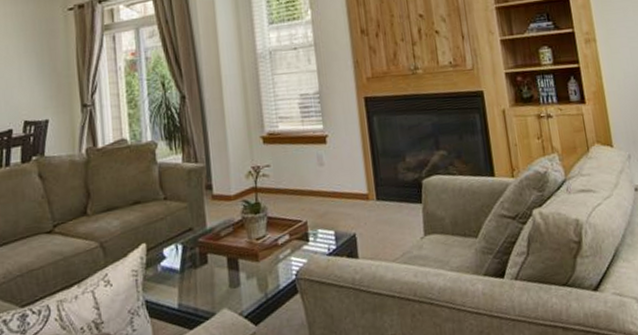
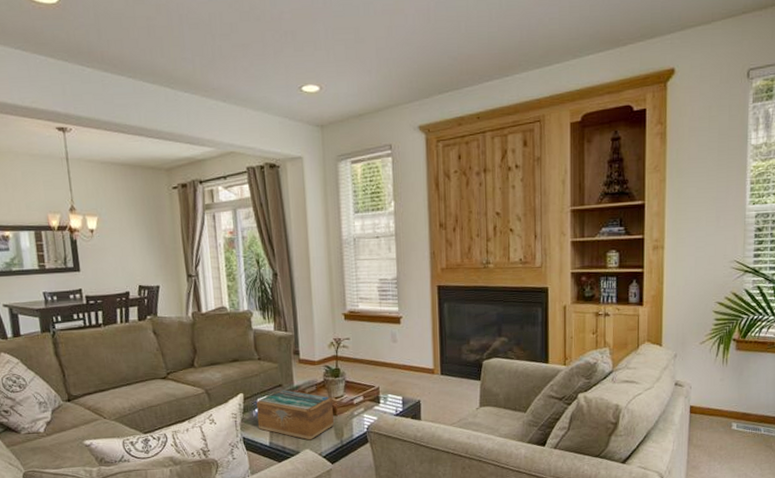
decorative box: none [161,234,256,297] -> present [256,390,334,441]

